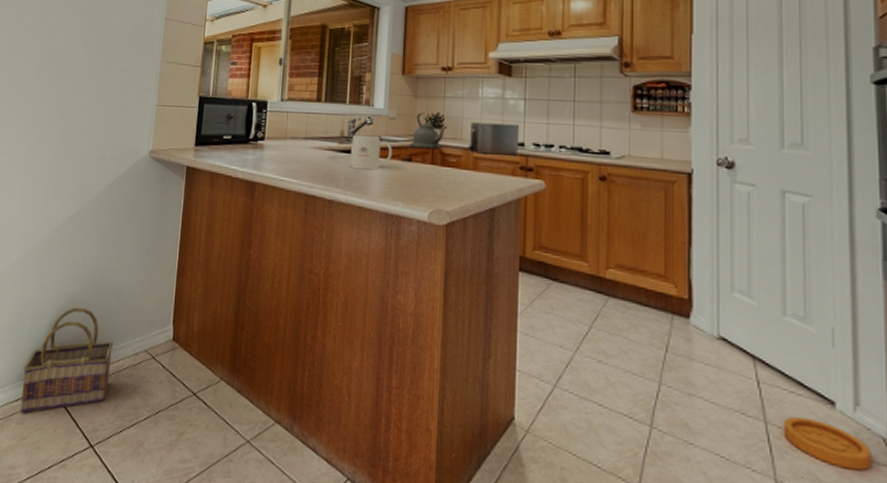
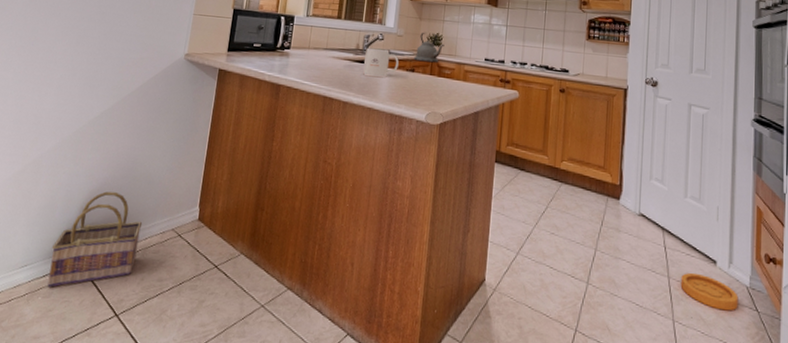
toaster: present [468,122,520,156] -> none [460,42,502,71]

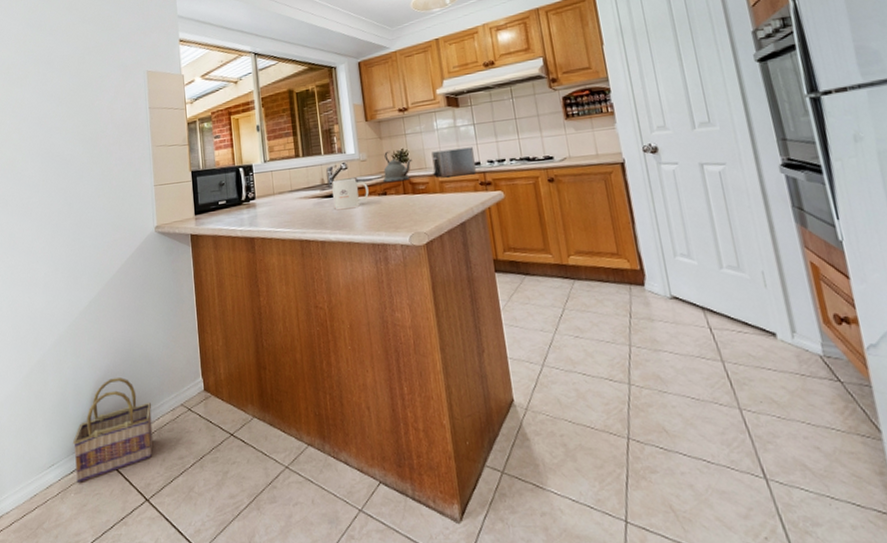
toaster: none [460,42,502,71] -> present [431,147,476,179]
pet bowl: present [680,272,739,311] -> none [737,350,815,388]

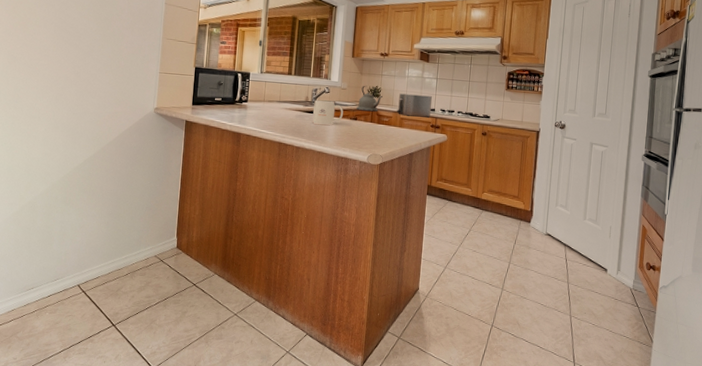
basket: present [72,377,153,483] -> none [52,226,129,305]

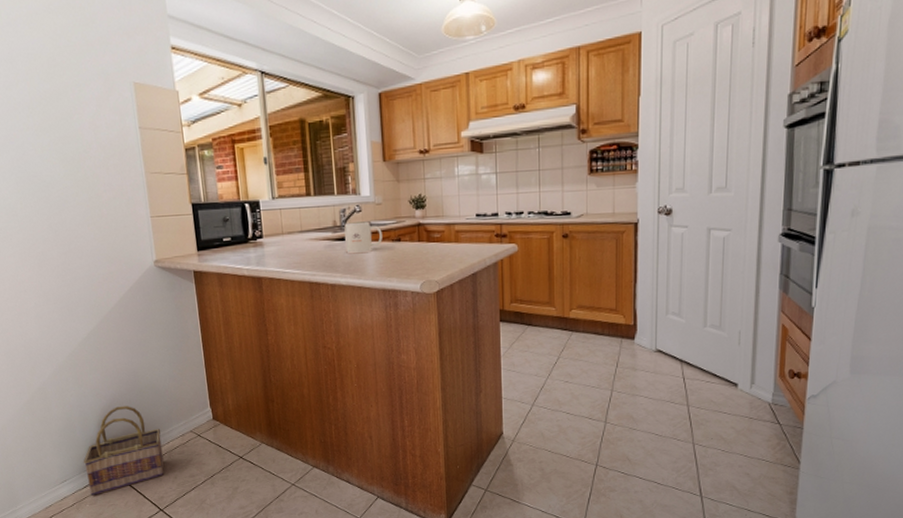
basket: none [52,226,129,305] -> present [83,406,164,496]
kettle: present [355,85,383,112] -> none [397,194,429,229]
toaster: present [397,93,433,118] -> none [449,197,494,228]

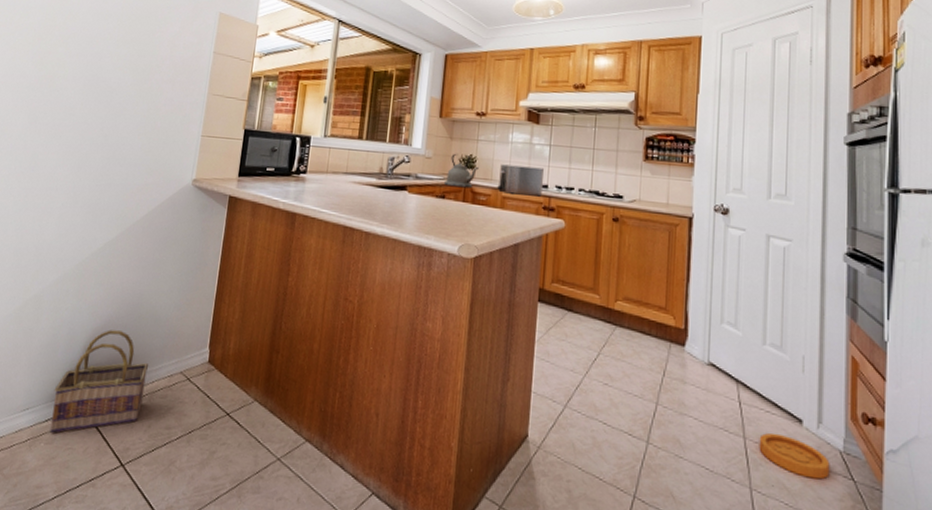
mug: present [344,221,383,254] -> none [387,171,427,206]
kettle: none [397,194,429,229] -> present [443,153,479,189]
toaster: none [449,197,494,228] -> present [497,164,545,197]
pet bowl: none [700,397,760,428] -> present [759,432,830,480]

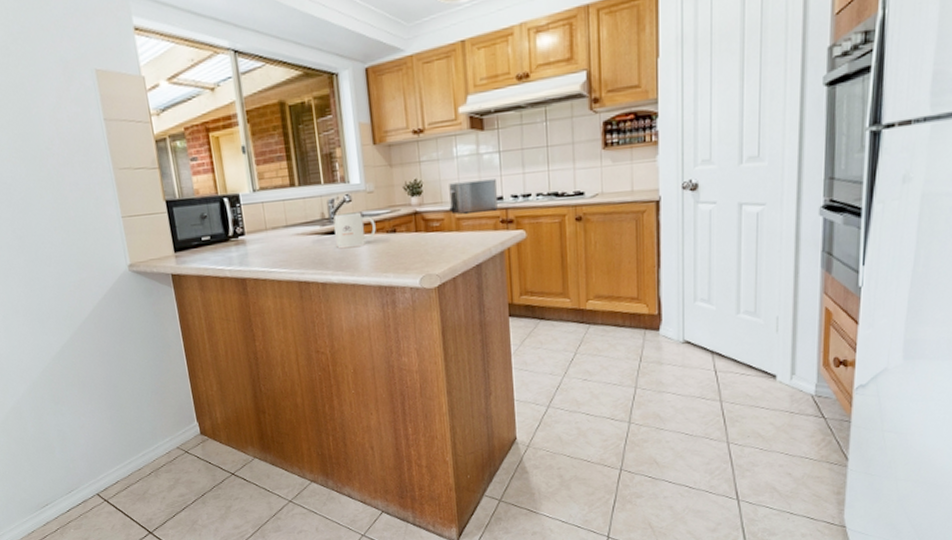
basket: present [50,330,149,434] -> none [64,423,152,520]
mug: none [387,171,427,206] -> present [333,212,376,249]
kettle: present [443,153,479,189] -> none [391,180,426,219]
pet bowl: present [759,432,830,480] -> none [735,391,802,424]

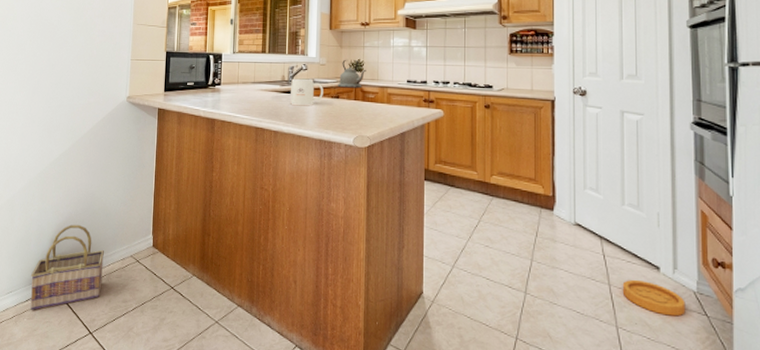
basket: none [64,423,152,520] -> present [30,225,105,310]
kettle: none [391,180,426,219] -> present [337,59,366,88]
toaster: present [449,179,498,215] -> none [383,66,423,92]
pet bowl: none [735,391,802,424] -> present [622,279,686,317]

